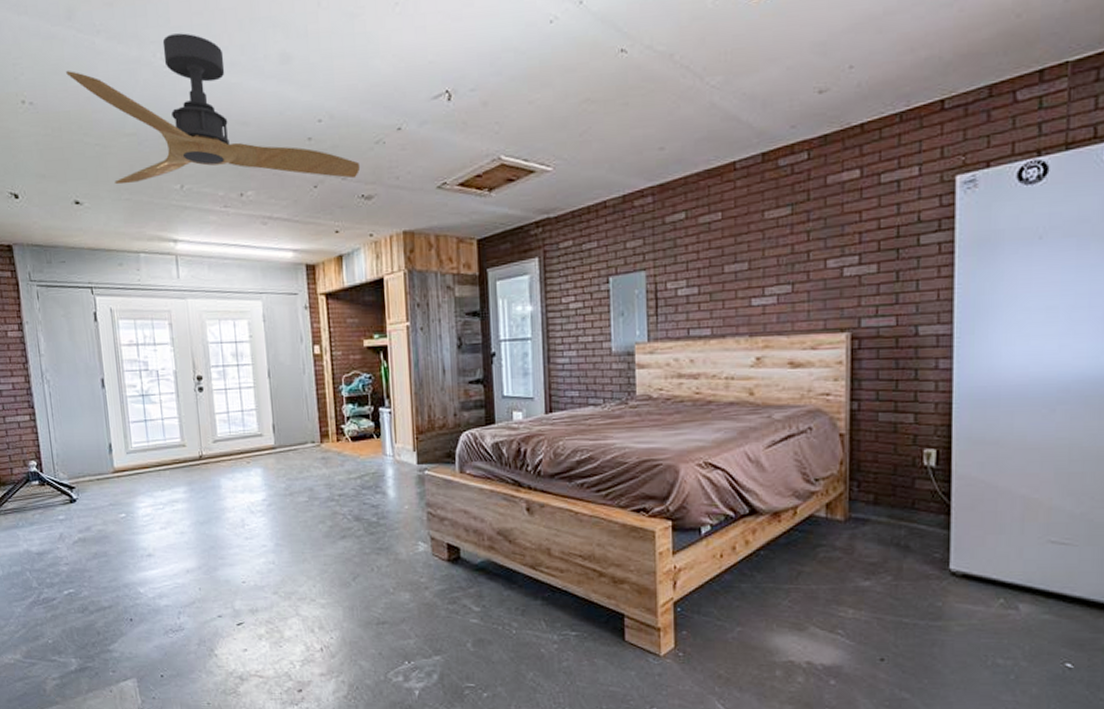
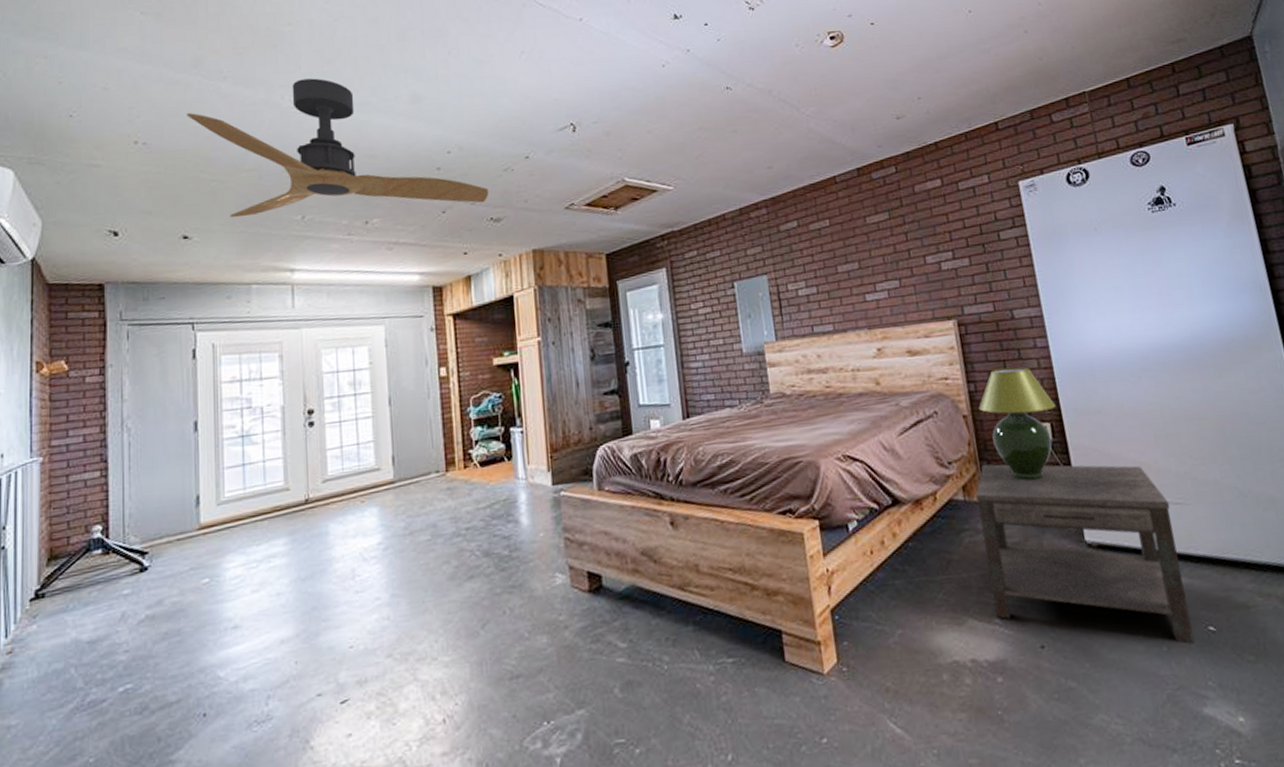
side table: none [838,484,1053,676] -> present [975,464,1195,644]
table lamp: none [859,388,947,506] -> present [979,367,1056,481]

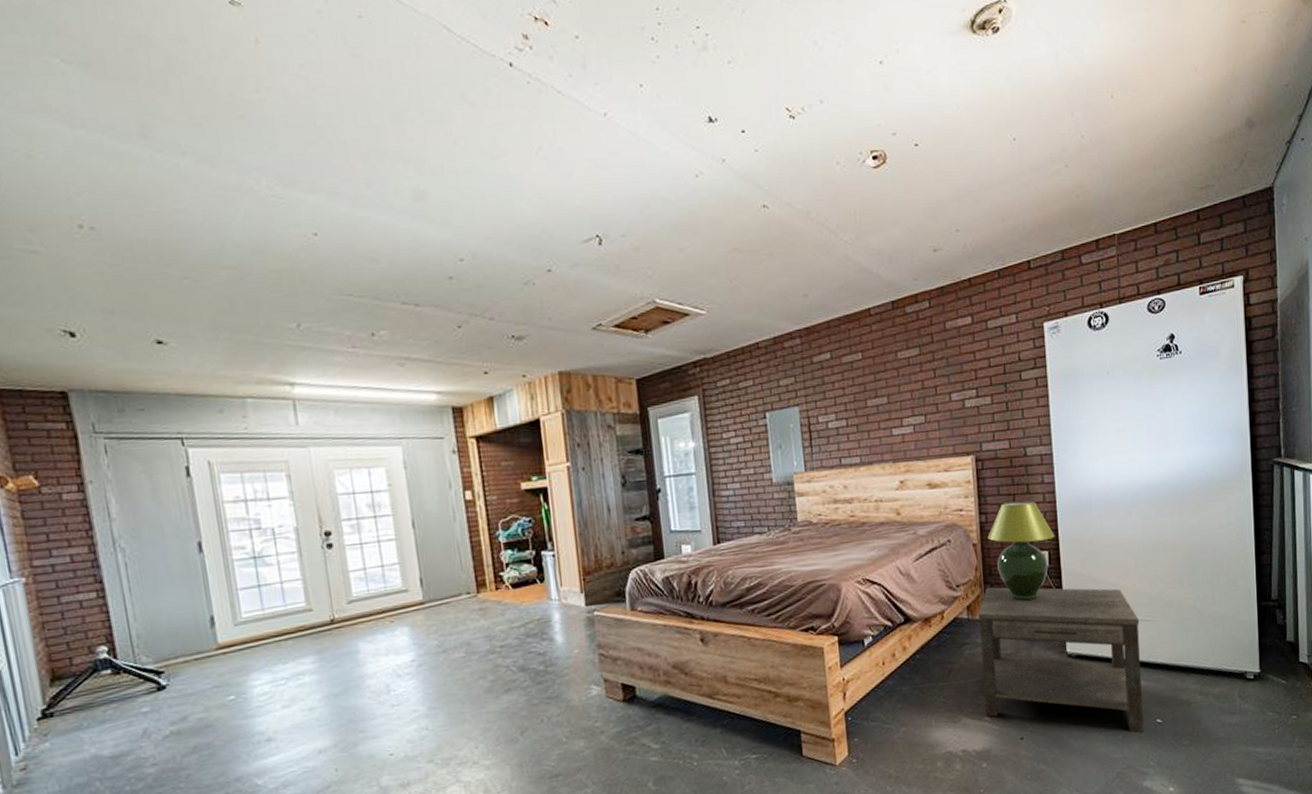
ceiling fan: present [187,78,490,218] -> none [141,161,509,323]

